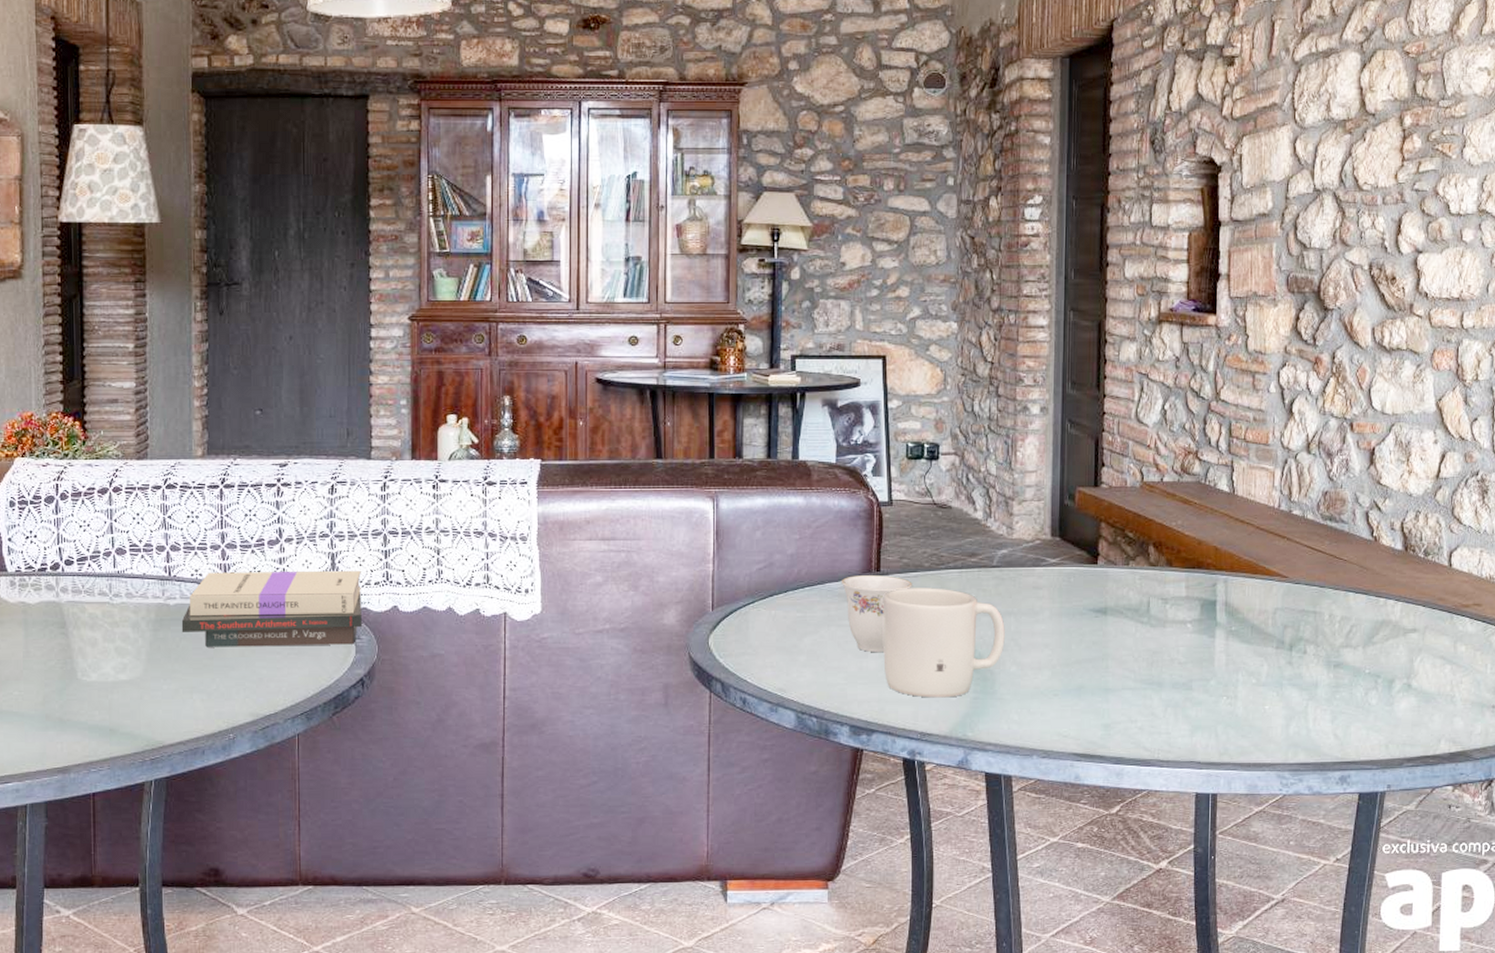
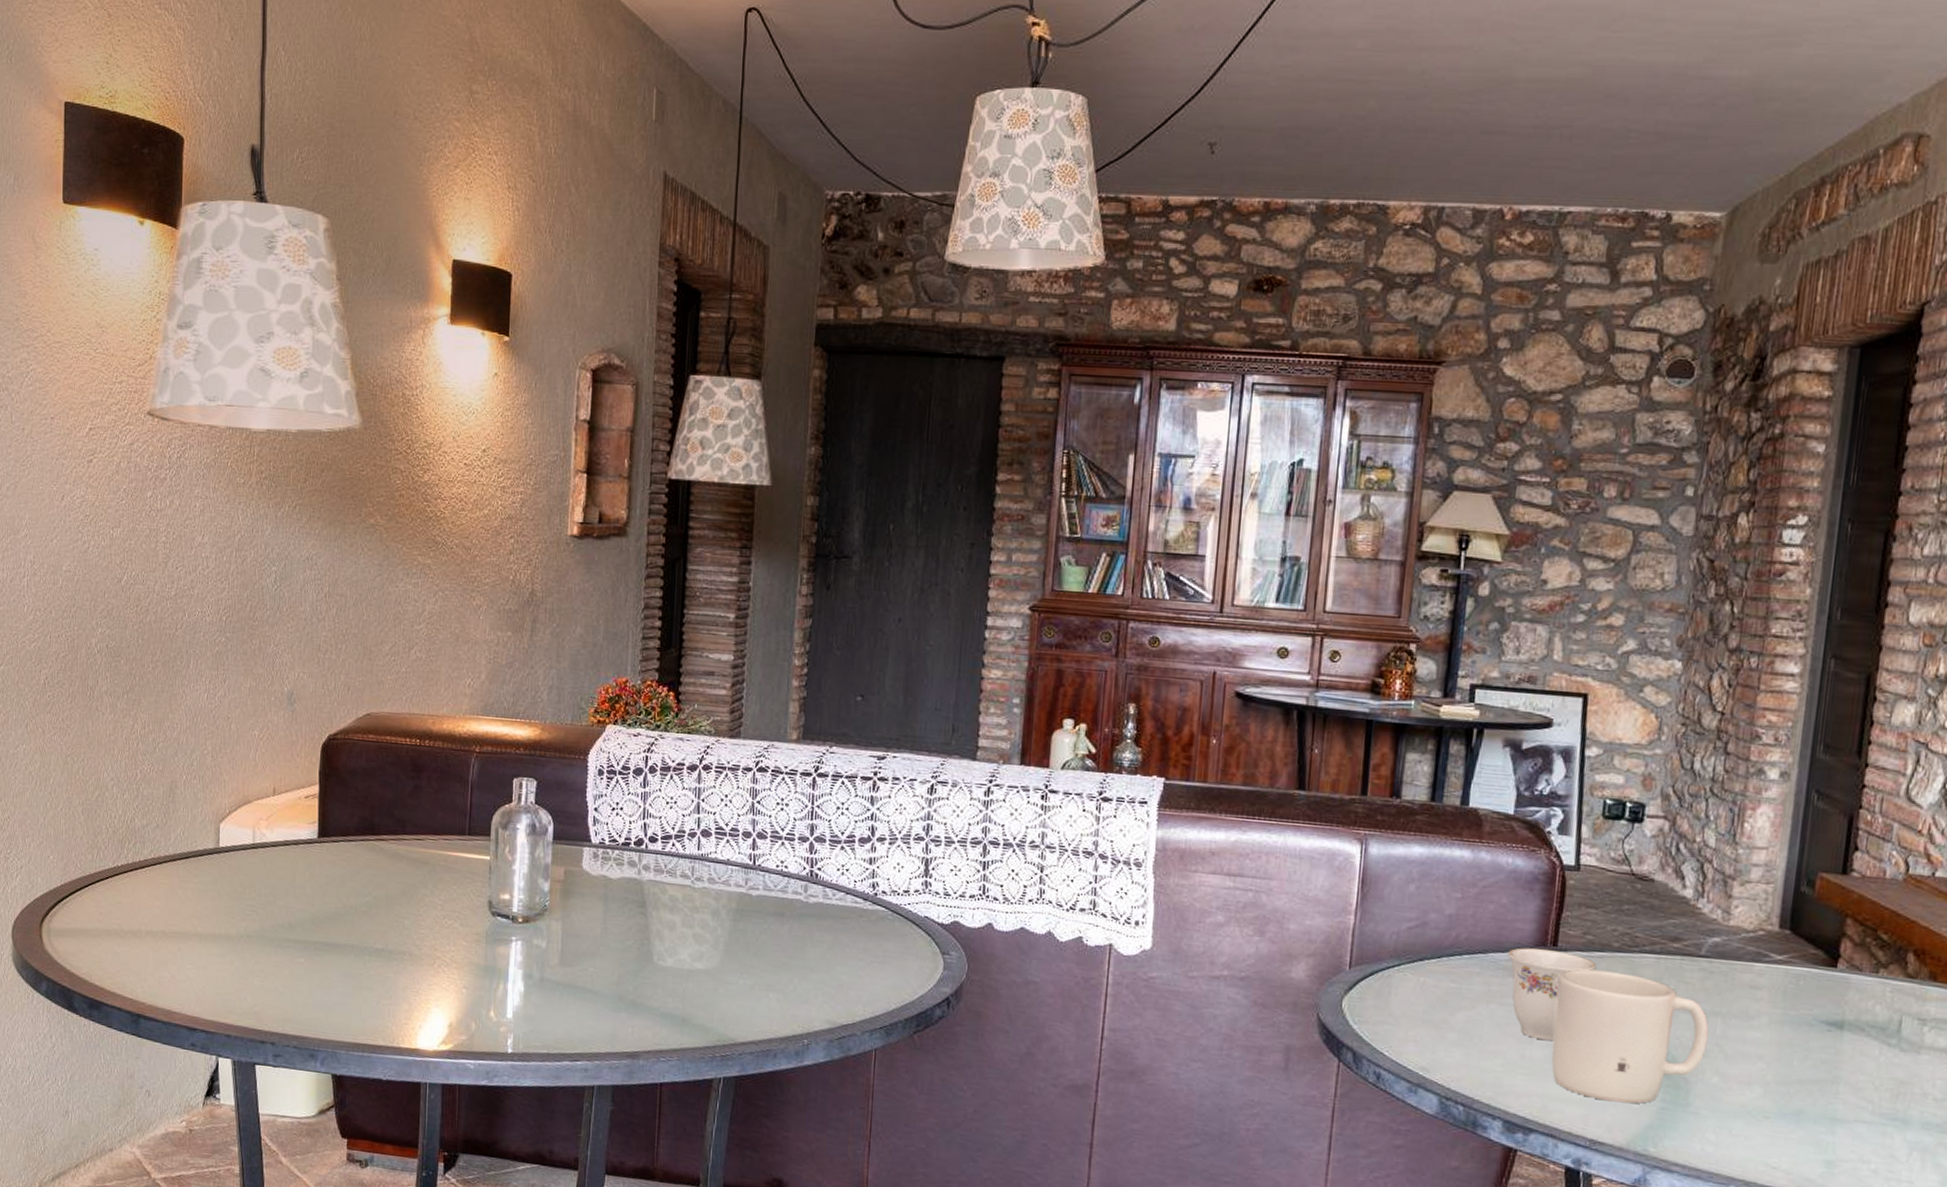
books: present [181,571,362,647] -> none [762,865,956,960]

